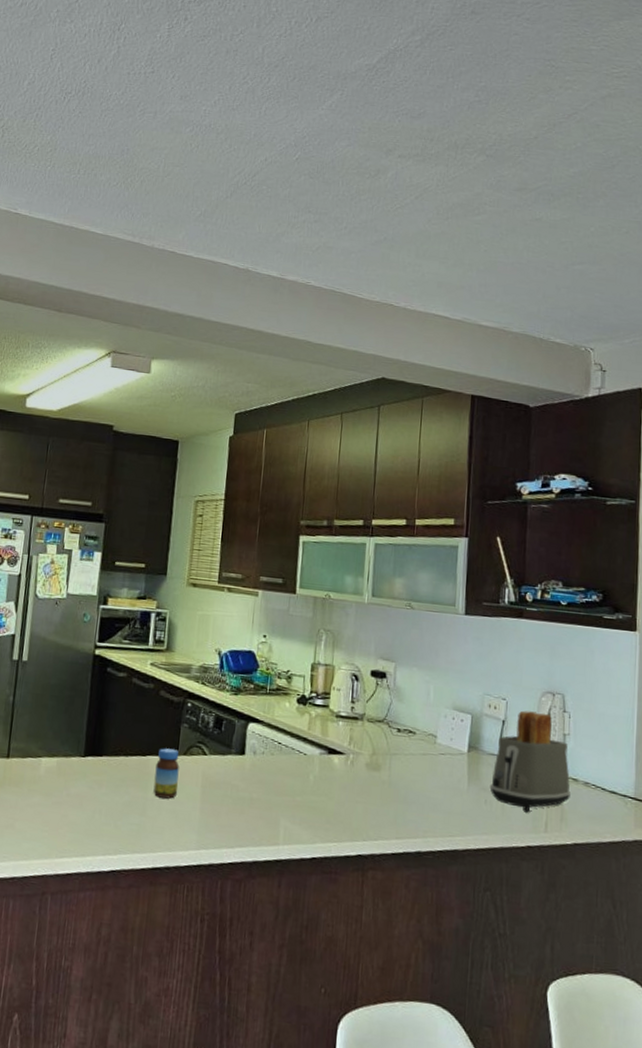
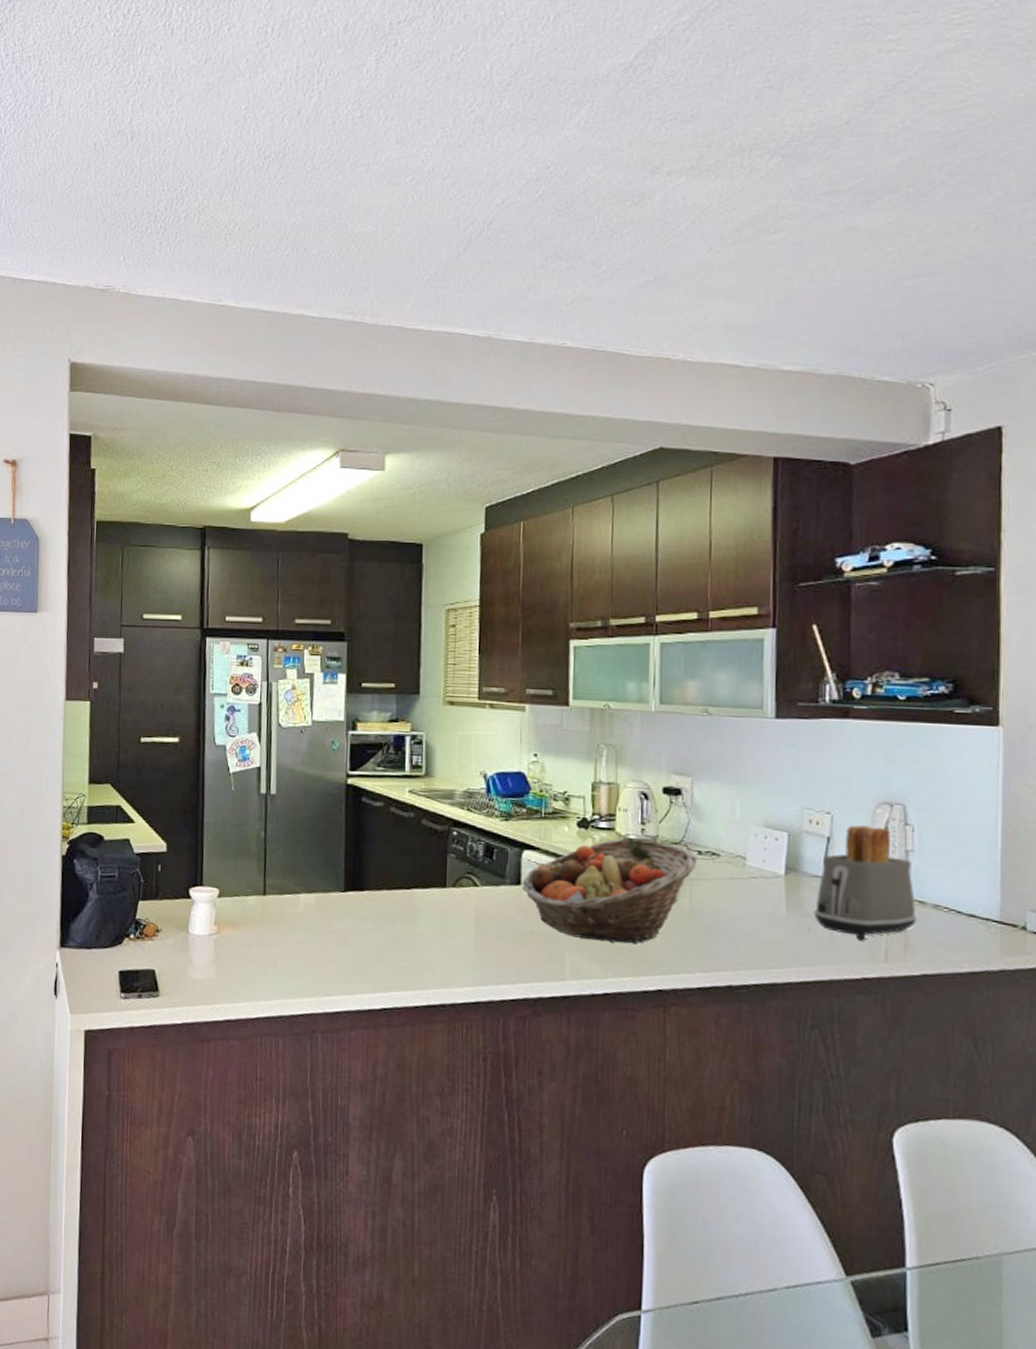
jar: present [153,748,180,799] -> none [422,880,449,934]
fruit basket: none [245,714,398,812] -> present [522,838,699,944]

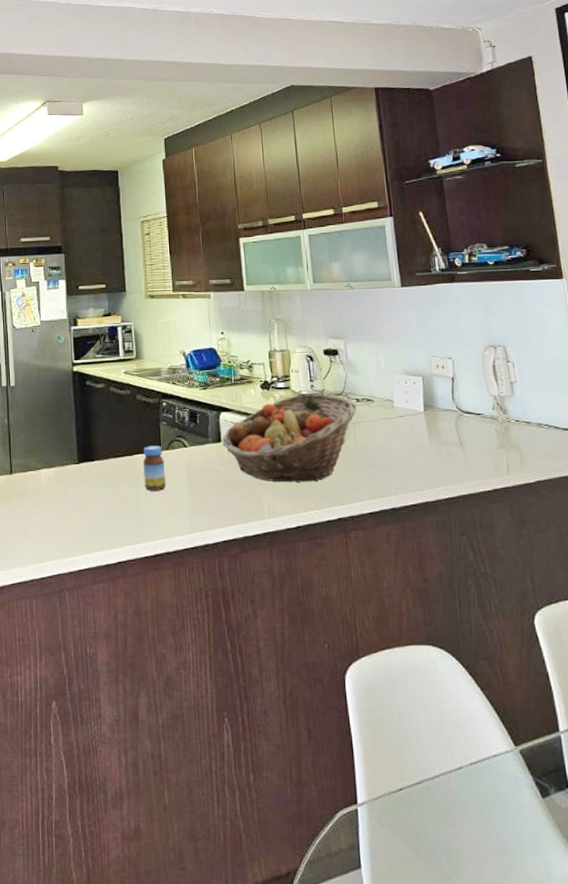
jar: none [422,880,449,934] -> present [143,446,167,491]
toaster: present [813,825,918,941] -> none [449,366,527,459]

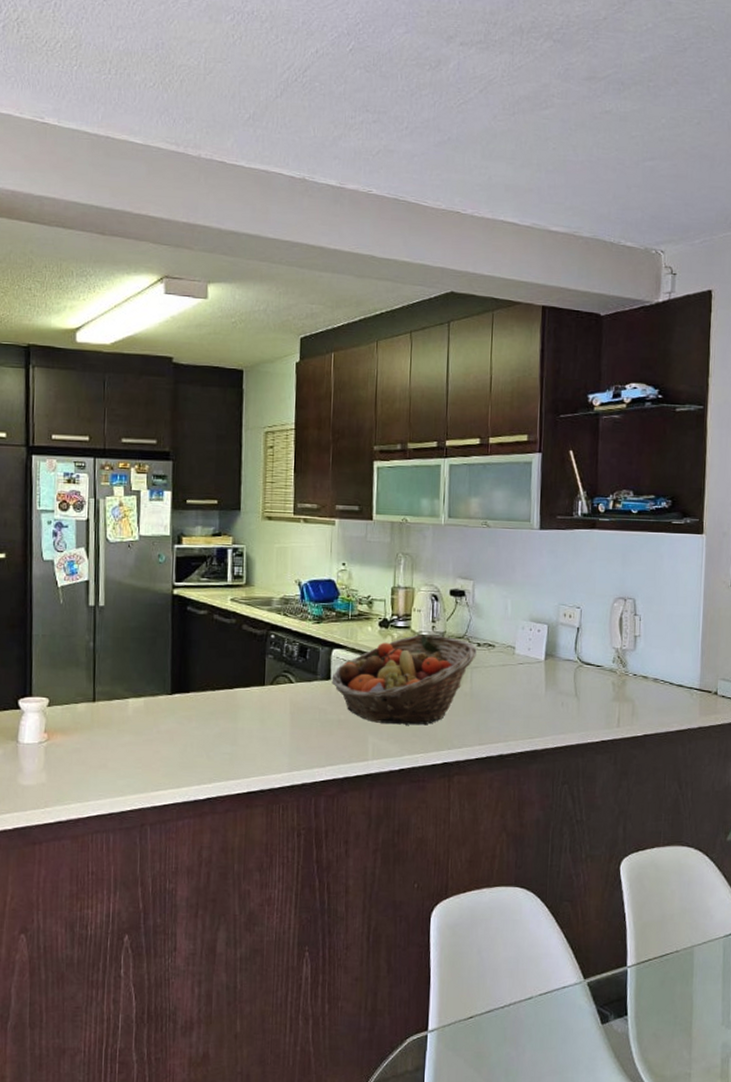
jar: present [143,446,167,491] -> none [243,680,267,727]

